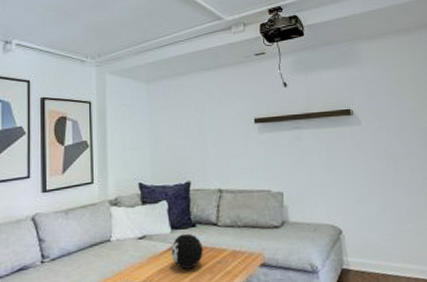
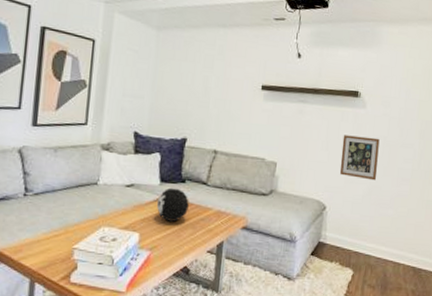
picture frame: none [344,152,388,196] -> present [339,135,380,181]

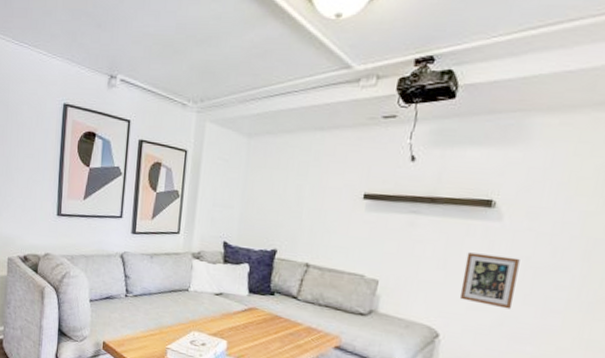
decorative orb: present [156,187,189,222] -> none [244,299,278,334]

